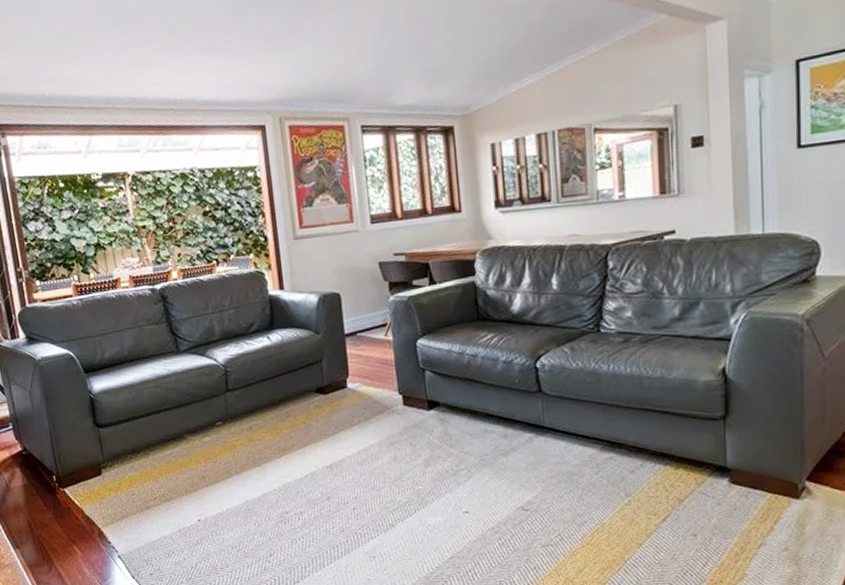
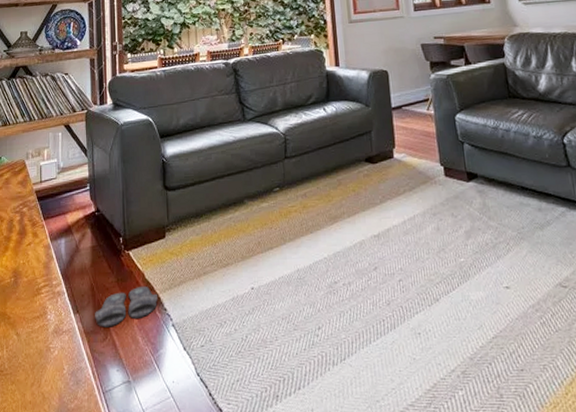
slippers: none [36,521,101,561] -> present [95,285,158,328]

